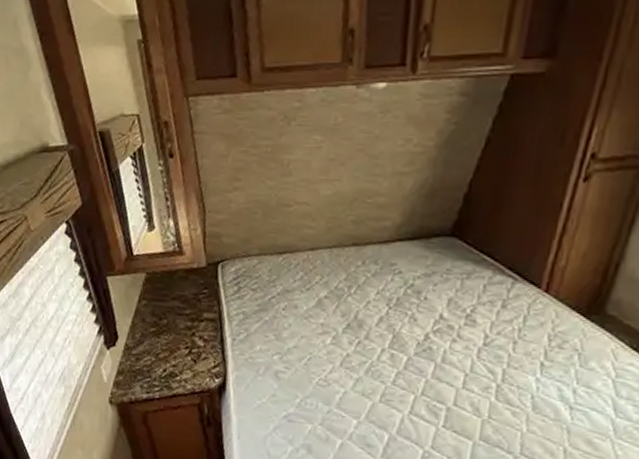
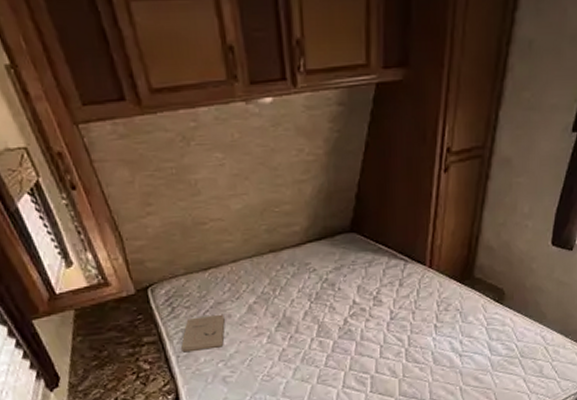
book: none [239,301,290,339] -> present [181,314,225,353]

